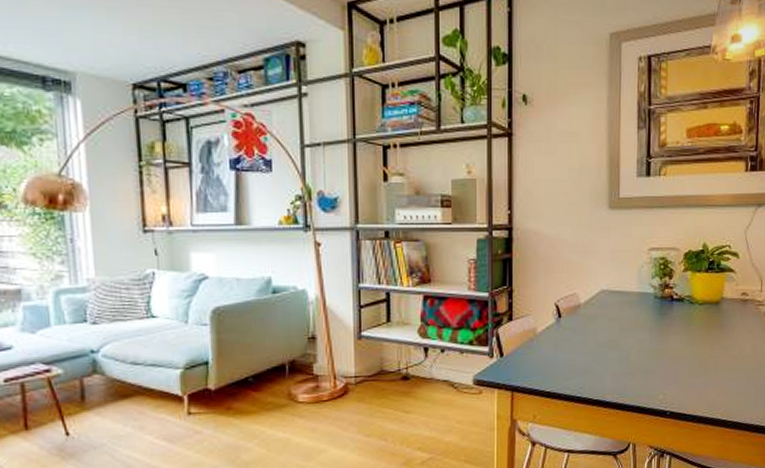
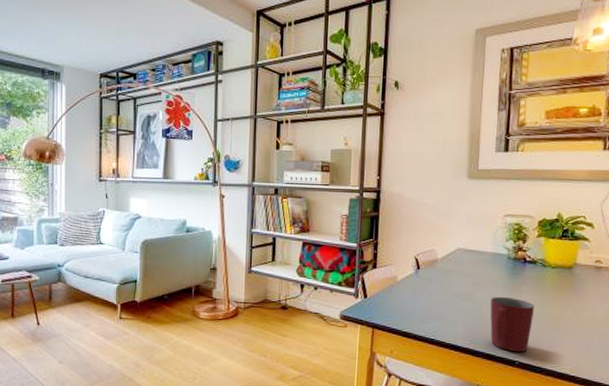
mug: none [638,340,683,402] -> present [490,296,534,353]

